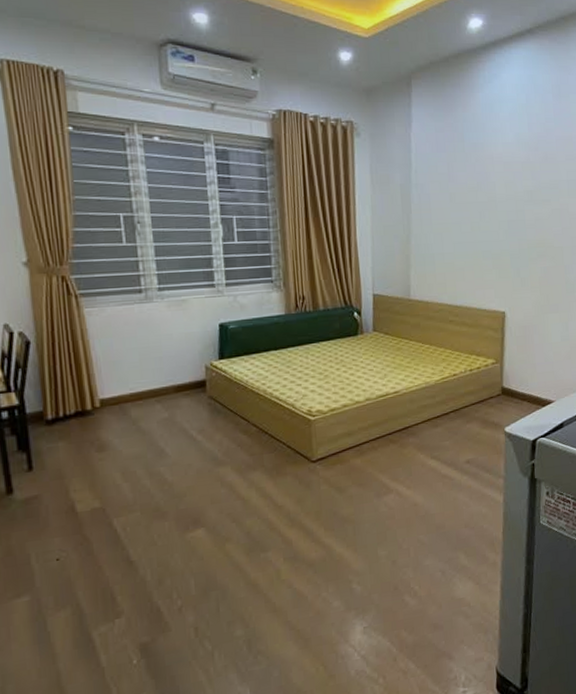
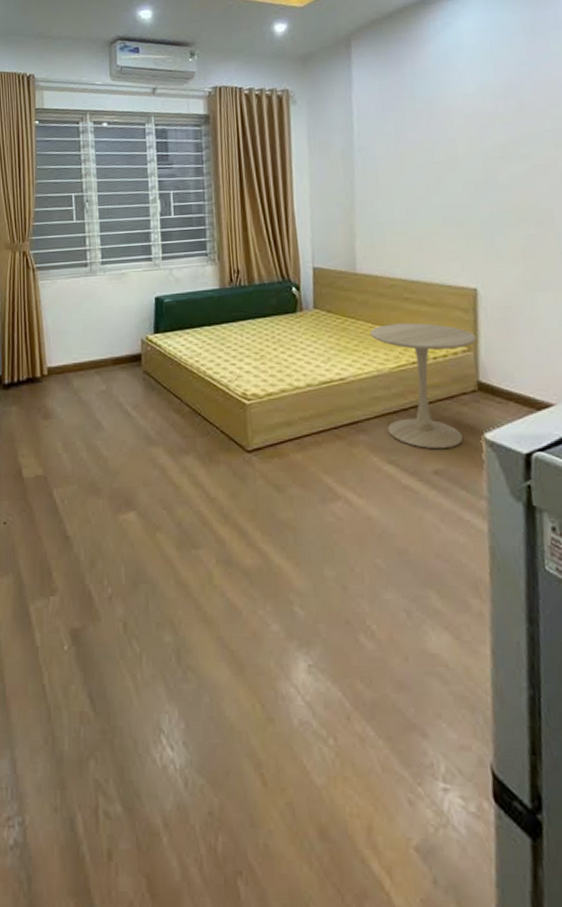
side table: none [420,341,503,444] -> present [369,322,477,450]

